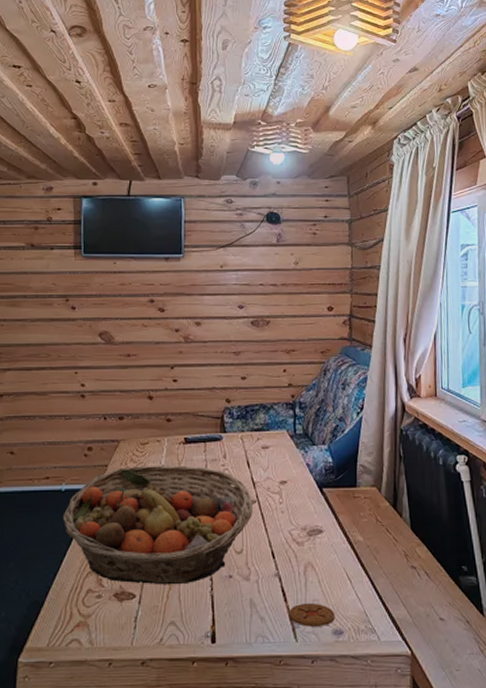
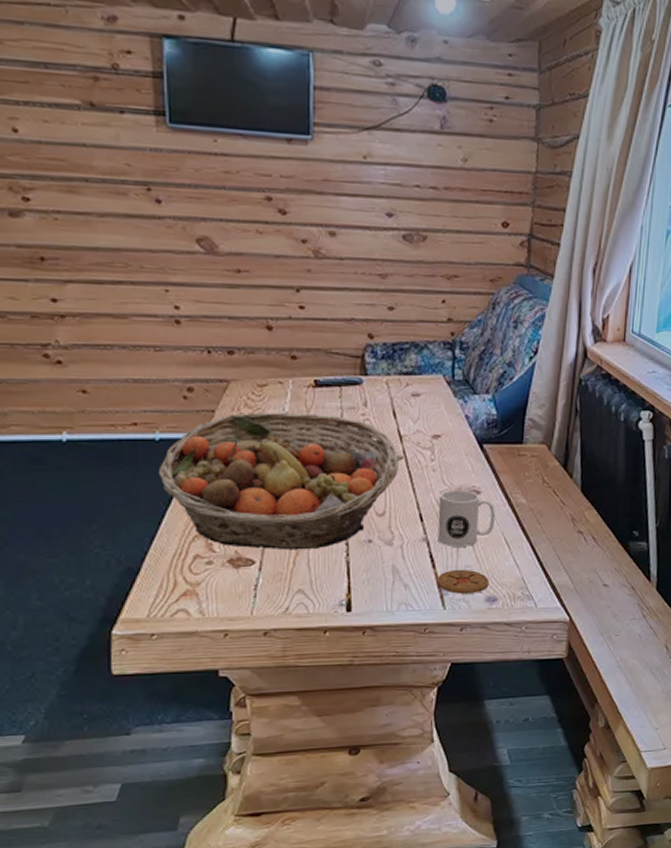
mug: none [287,528,337,581] -> present [437,489,495,547]

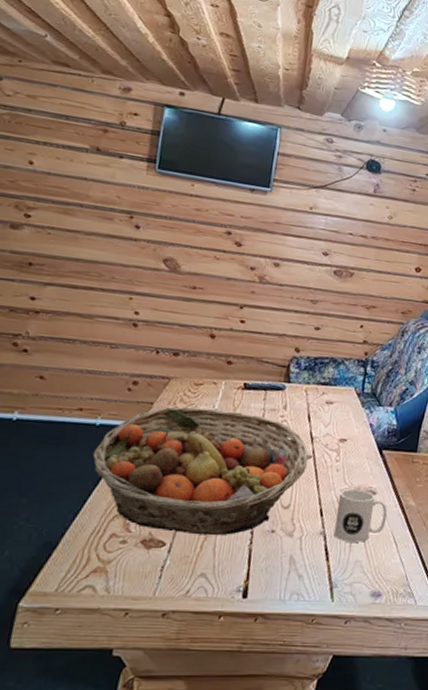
coaster: present [436,569,489,594] -> none [328,563,376,588]

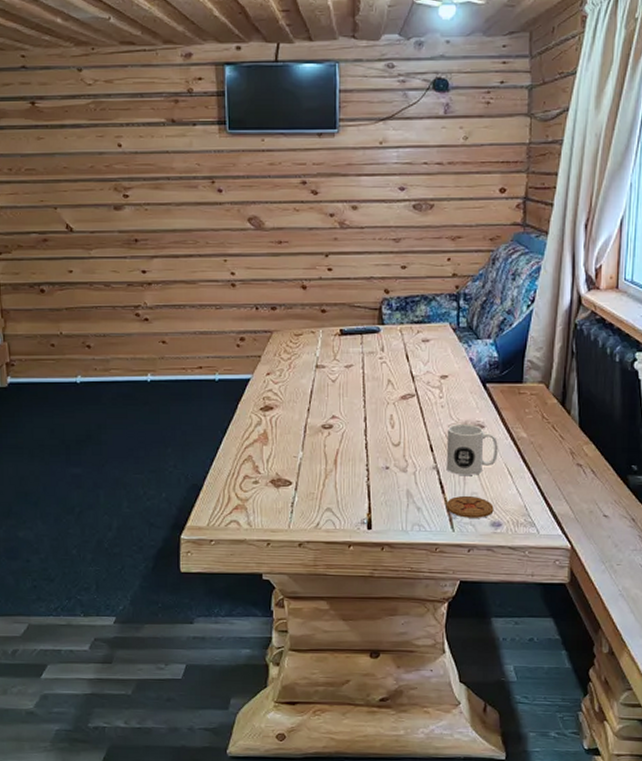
fruit basket: present [92,407,308,536] -> none [217,357,411,474]
coaster: none [328,563,376,588] -> present [446,495,494,518]

